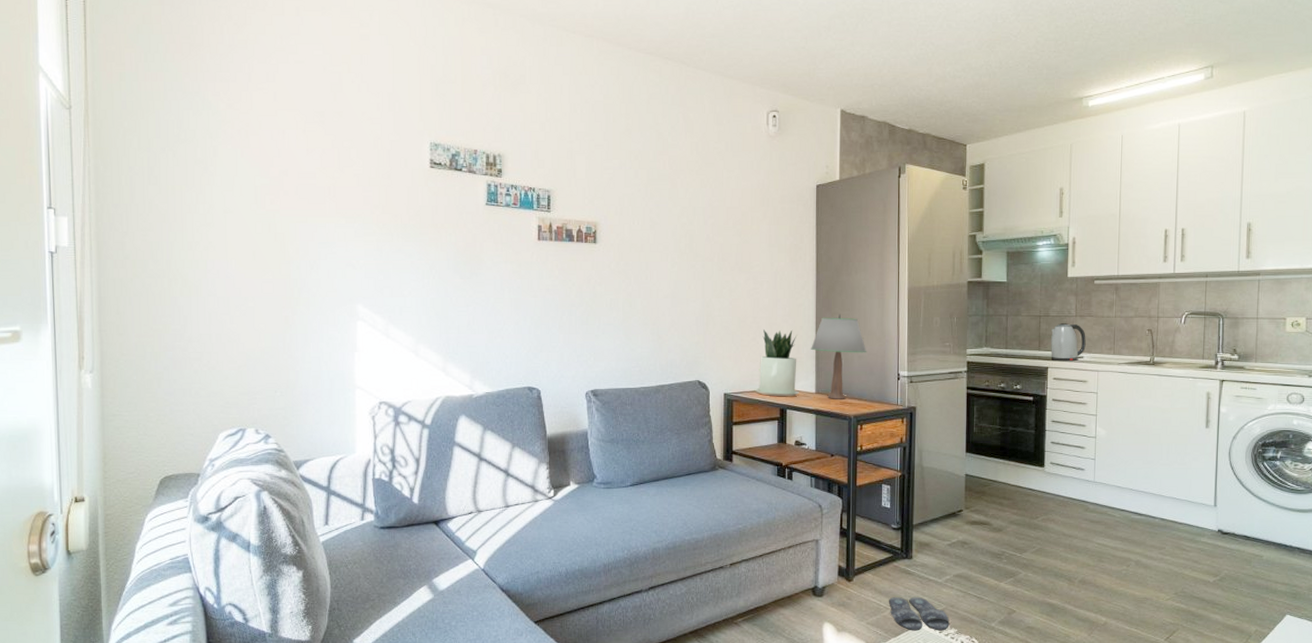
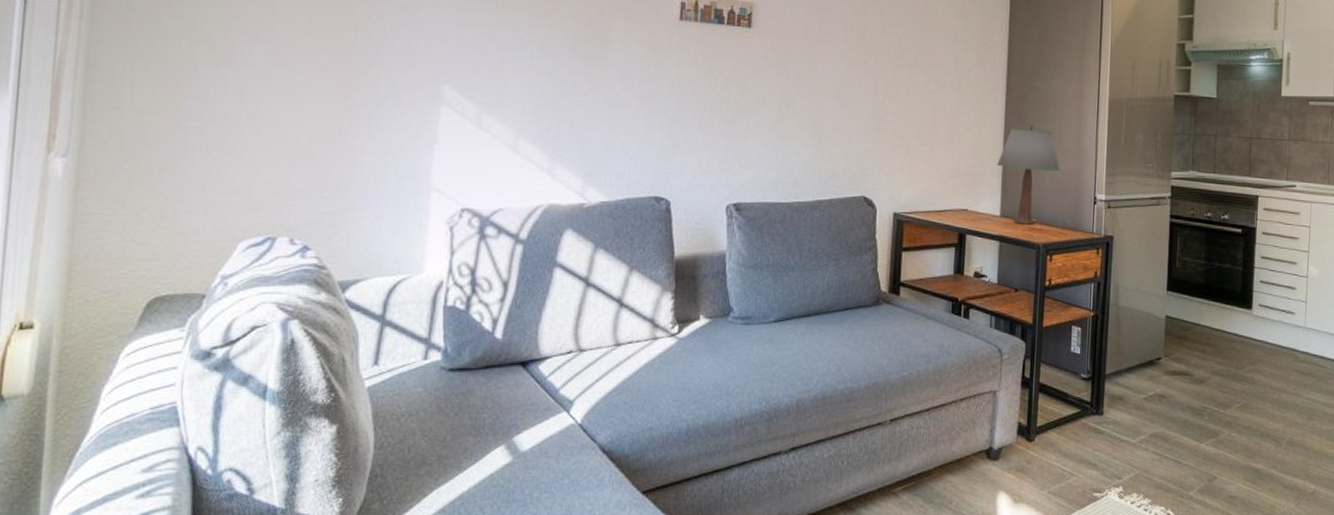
planter: present [755,329,799,397] -> none [930,139,982,220]
slippers: present [889,597,950,631] -> none [1075,461,1143,502]
kettle: present [1051,323,1086,362] -> none [1261,147,1299,191]

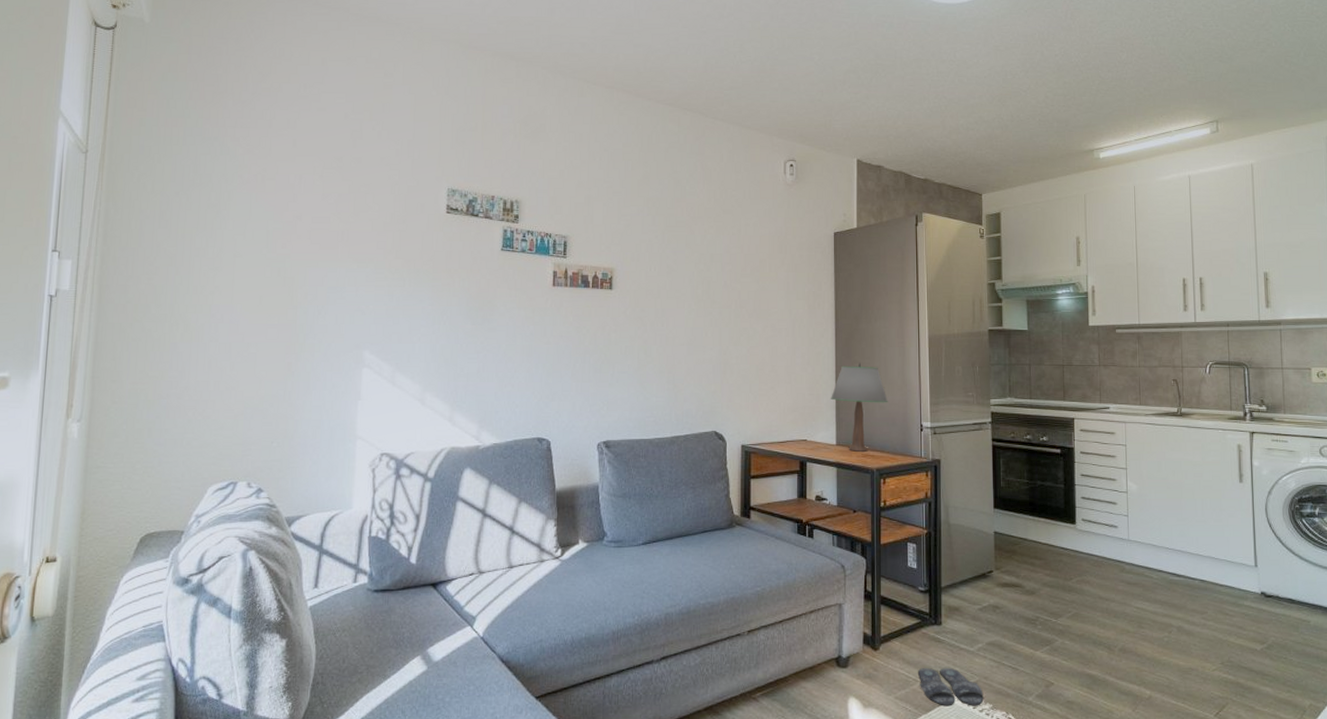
slippers: none [1075,461,1143,502] -> present [918,668,984,706]

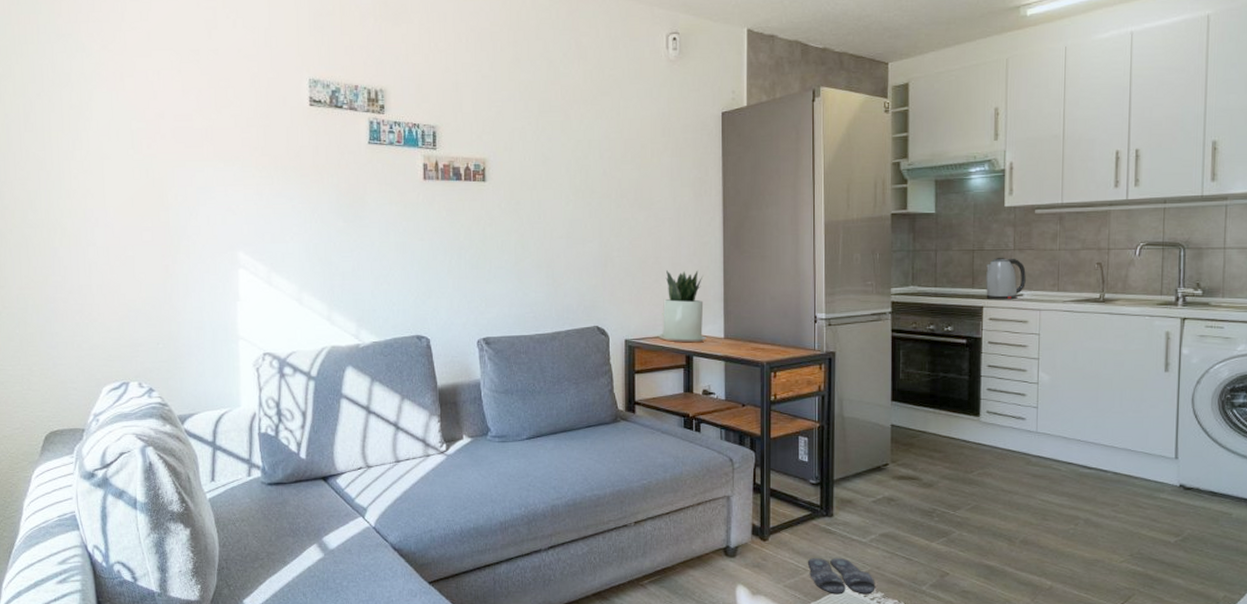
planter: none [774,378,819,449] -> present [658,270,706,343]
table lamp: present [831,362,889,452] -> none [718,252,781,345]
kettle: none [1075,373,1111,413] -> present [986,258,1026,300]

